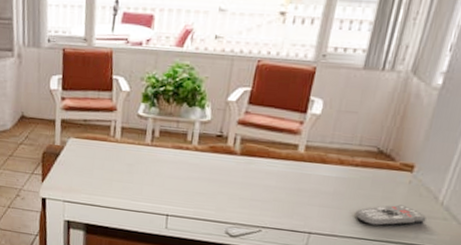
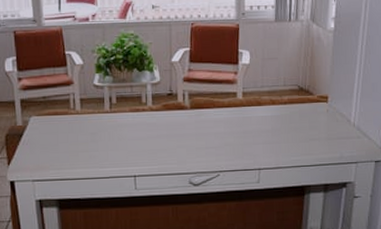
remote control: present [355,204,426,227] -> none [292,131,345,154]

